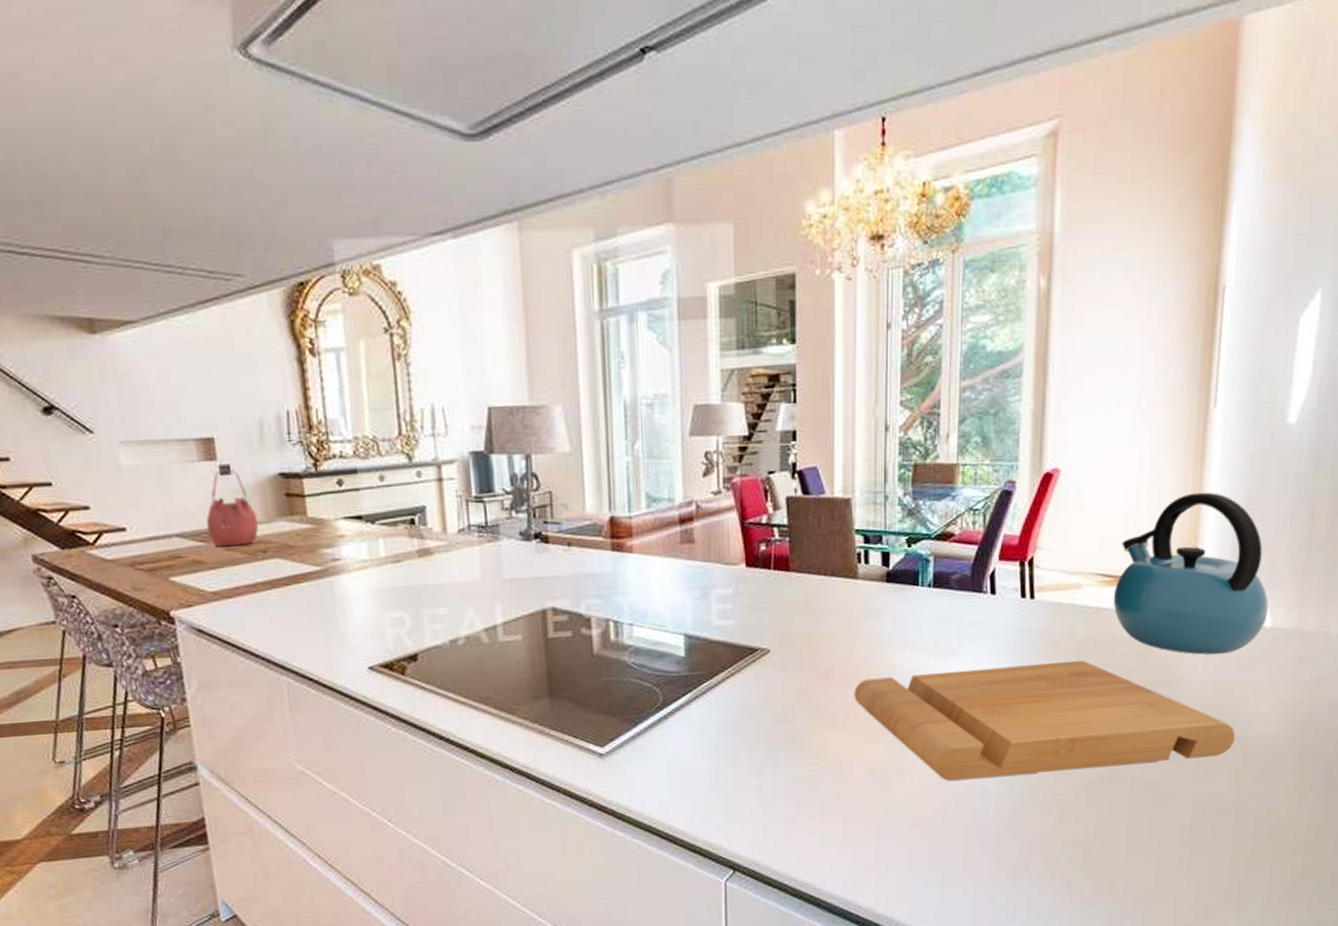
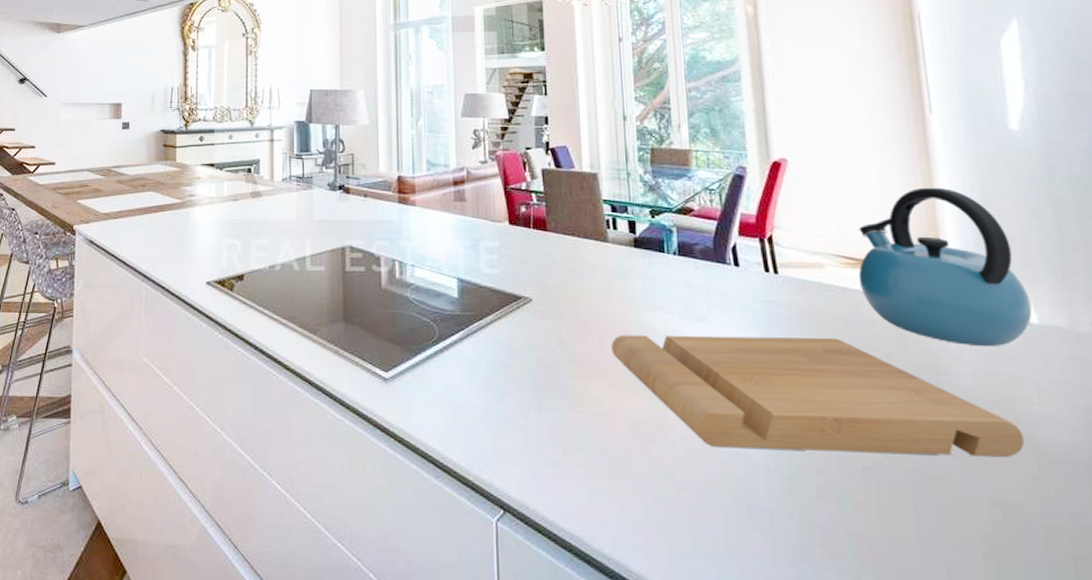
handbag: present [206,468,259,547] -> none [107,125,142,181]

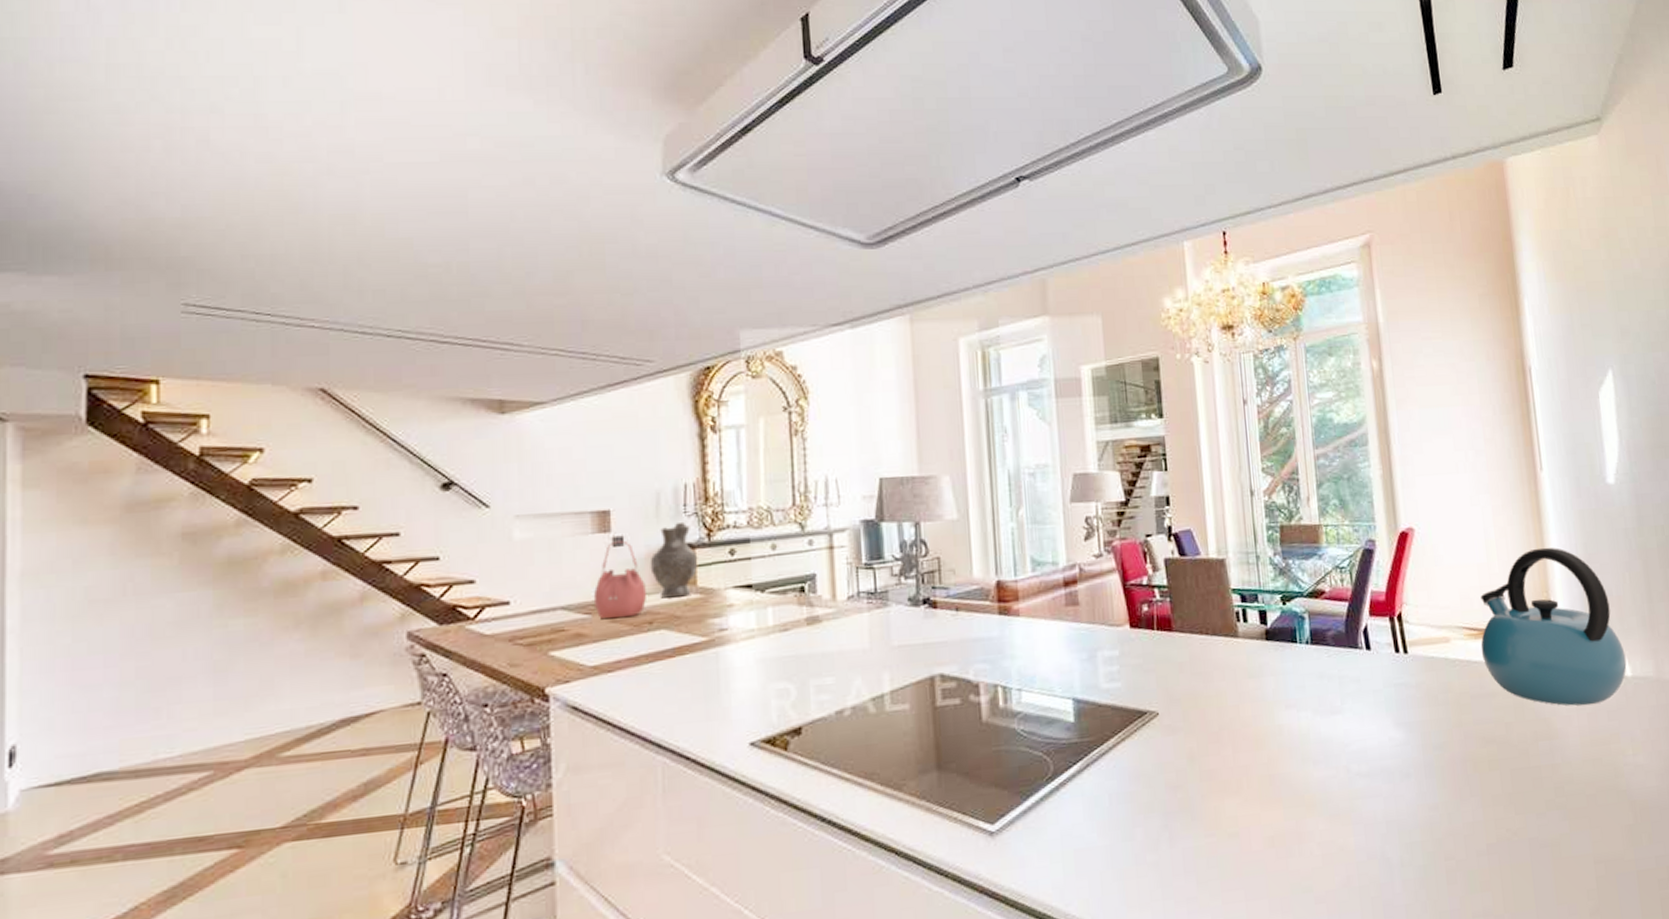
handbag: none [107,125,142,181] -> present [593,540,646,619]
decorative vase: none [145,114,178,169] -> present [650,521,698,599]
cutting board: present [611,335,1025,458] -> none [1245,714,1622,850]

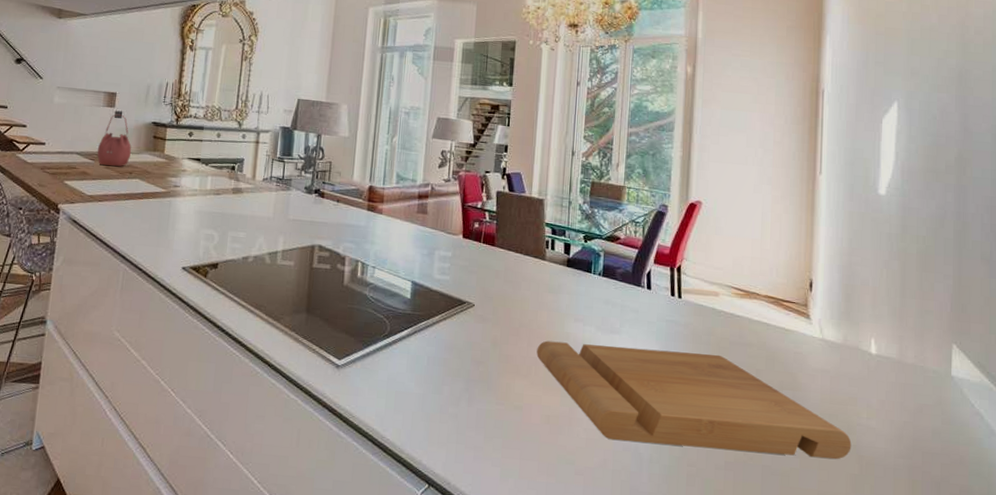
decorative vase: present [650,521,698,599] -> none [136,107,168,159]
cutting board: none [1245,714,1622,850] -> present [536,340,852,460]
kettle: present [1480,547,1627,706] -> none [744,235,873,371]

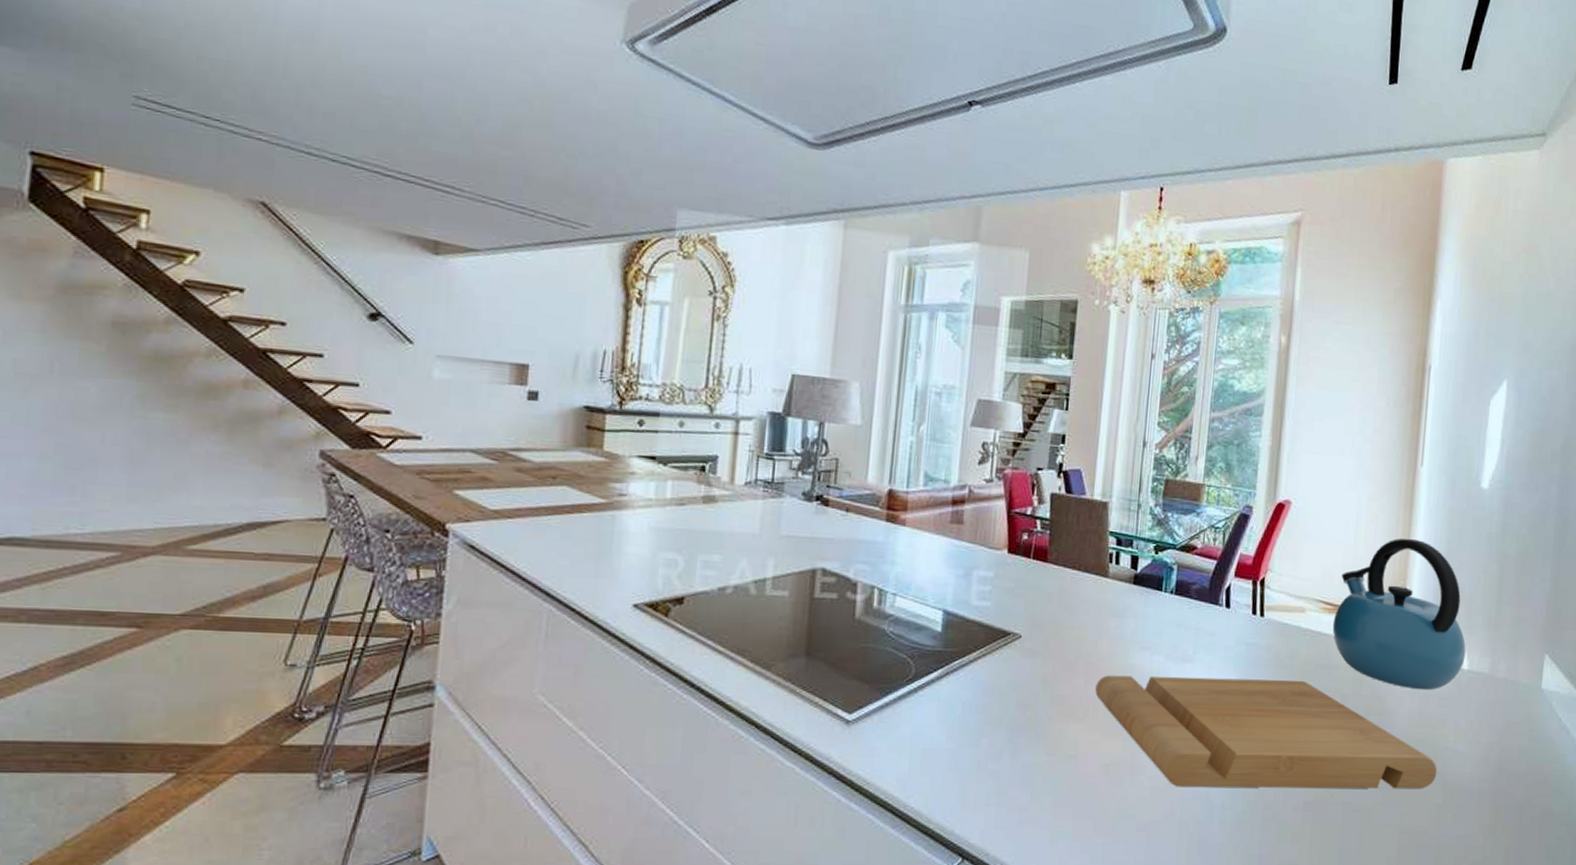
handbag: present [97,114,132,167] -> none [502,394,554,469]
kettle: none [744,235,873,371] -> present [1332,538,1466,690]

